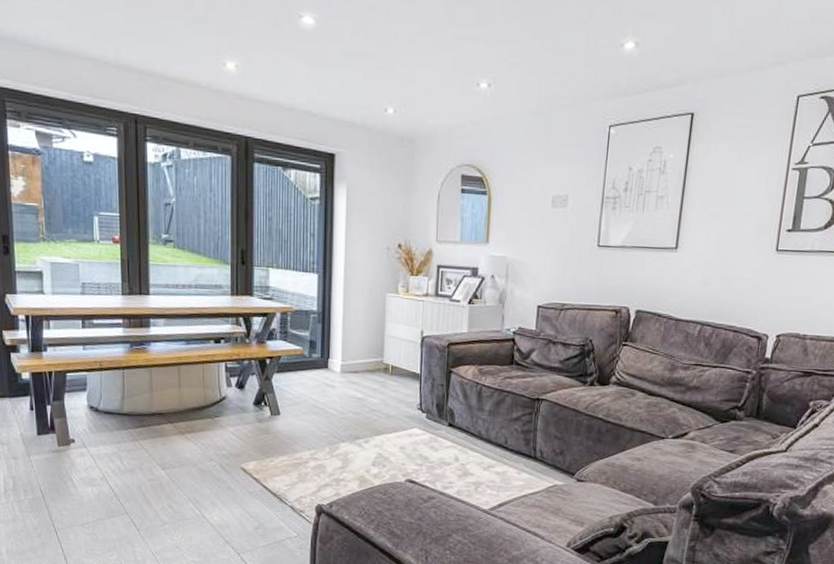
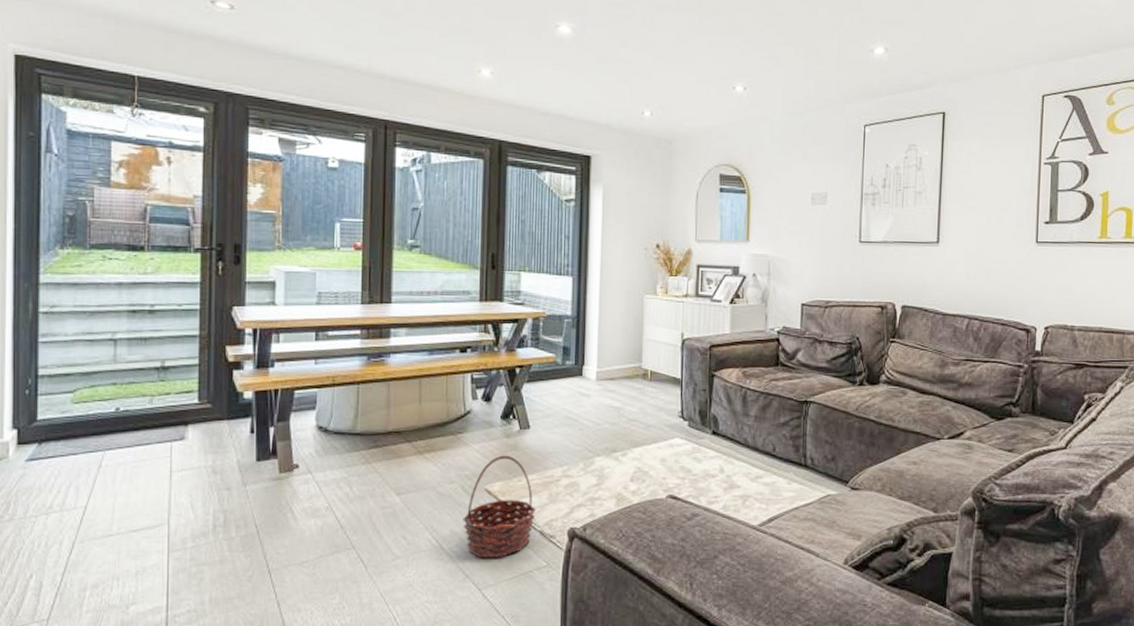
basket: none [222,438,287,528] -> present [462,455,536,558]

